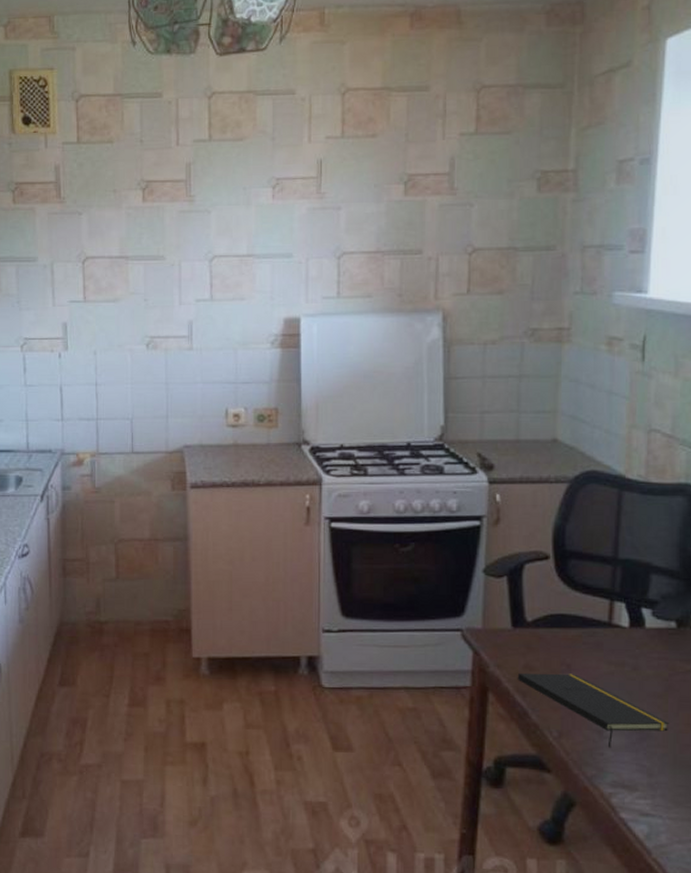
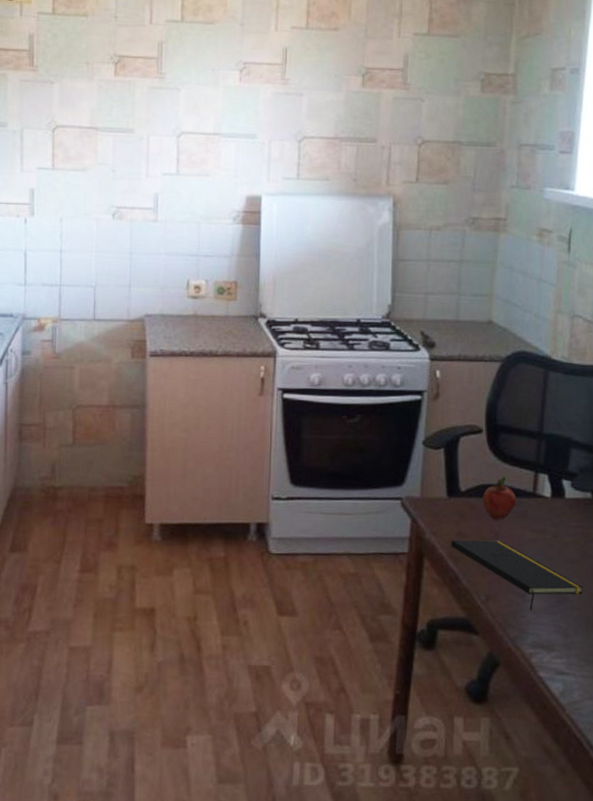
fruit: none [552,605,590,652] -> present [482,476,517,520]

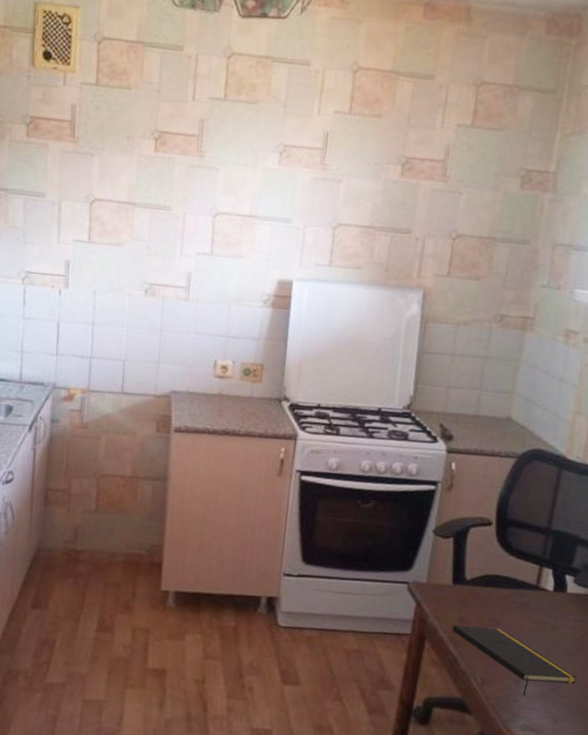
fruit: present [482,476,517,520] -> none [486,568,520,609]

